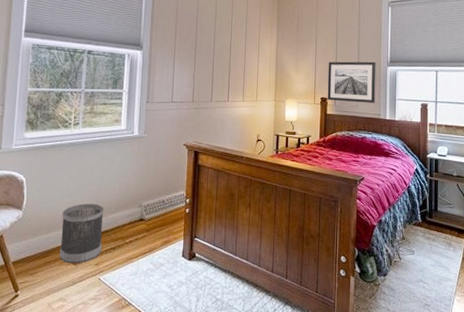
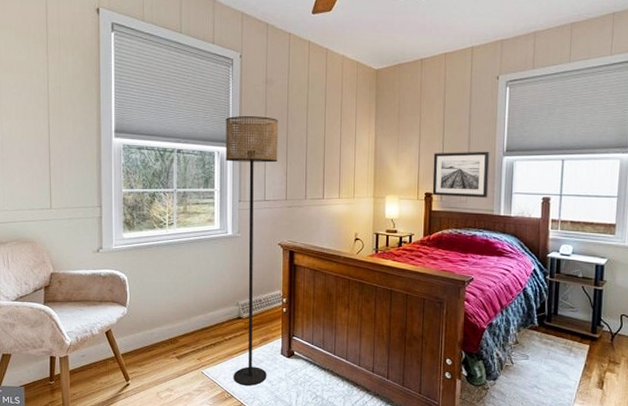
wastebasket: present [59,204,104,264] -> none [164,301,203,358]
floor lamp: none [132,21,188,291] -> present [225,116,278,386]

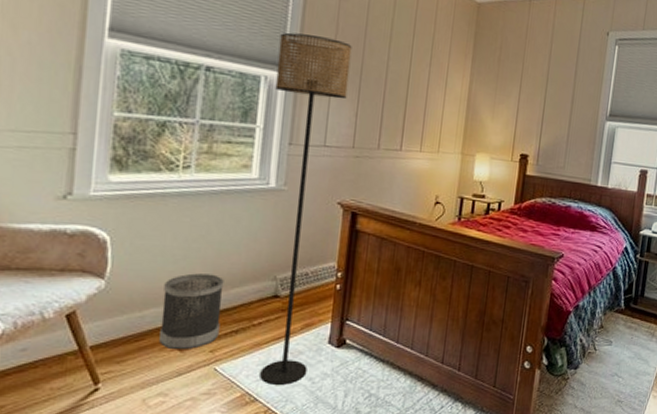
wastebasket: none [164,301,203,358] -> present [159,273,224,350]
wall art: present [432,151,490,198] -> none [528,109,593,166]

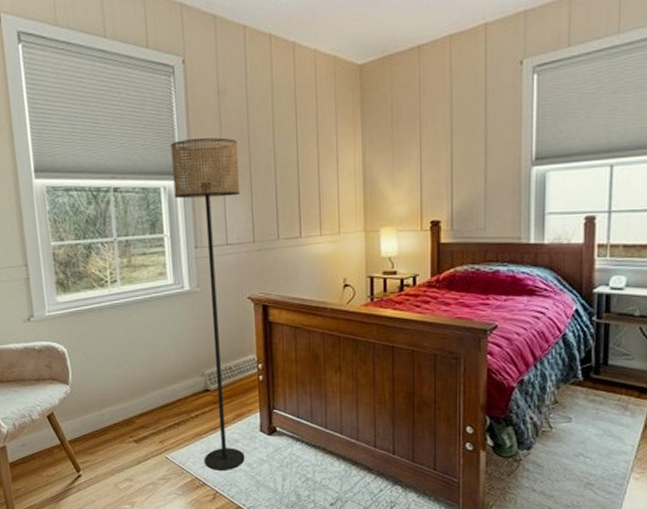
wastebasket: present [159,273,224,350] -> none [114,374,165,442]

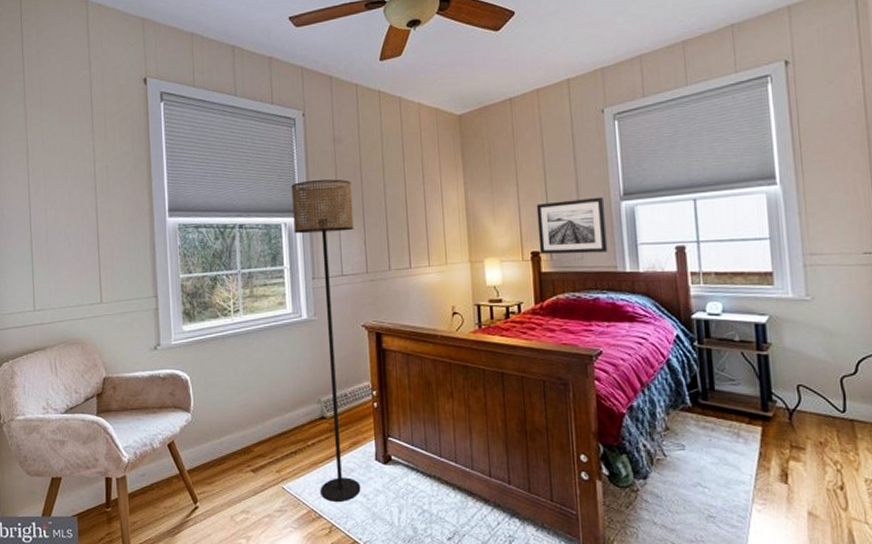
wall art: none [440,161,514,224] -> present [536,196,608,255]

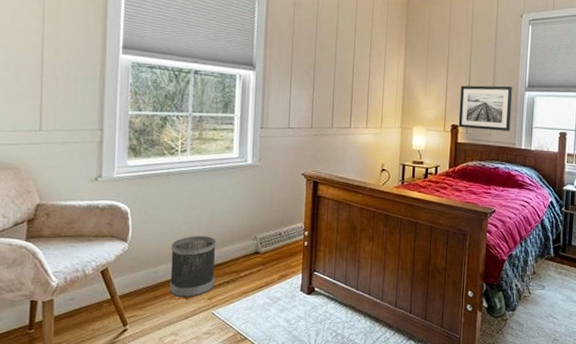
wastebasket: none [233,402,282,472] -> present [170,236,216,298]
floor lamp: present [291,179,361,502] -> none [248,38,306,326]

